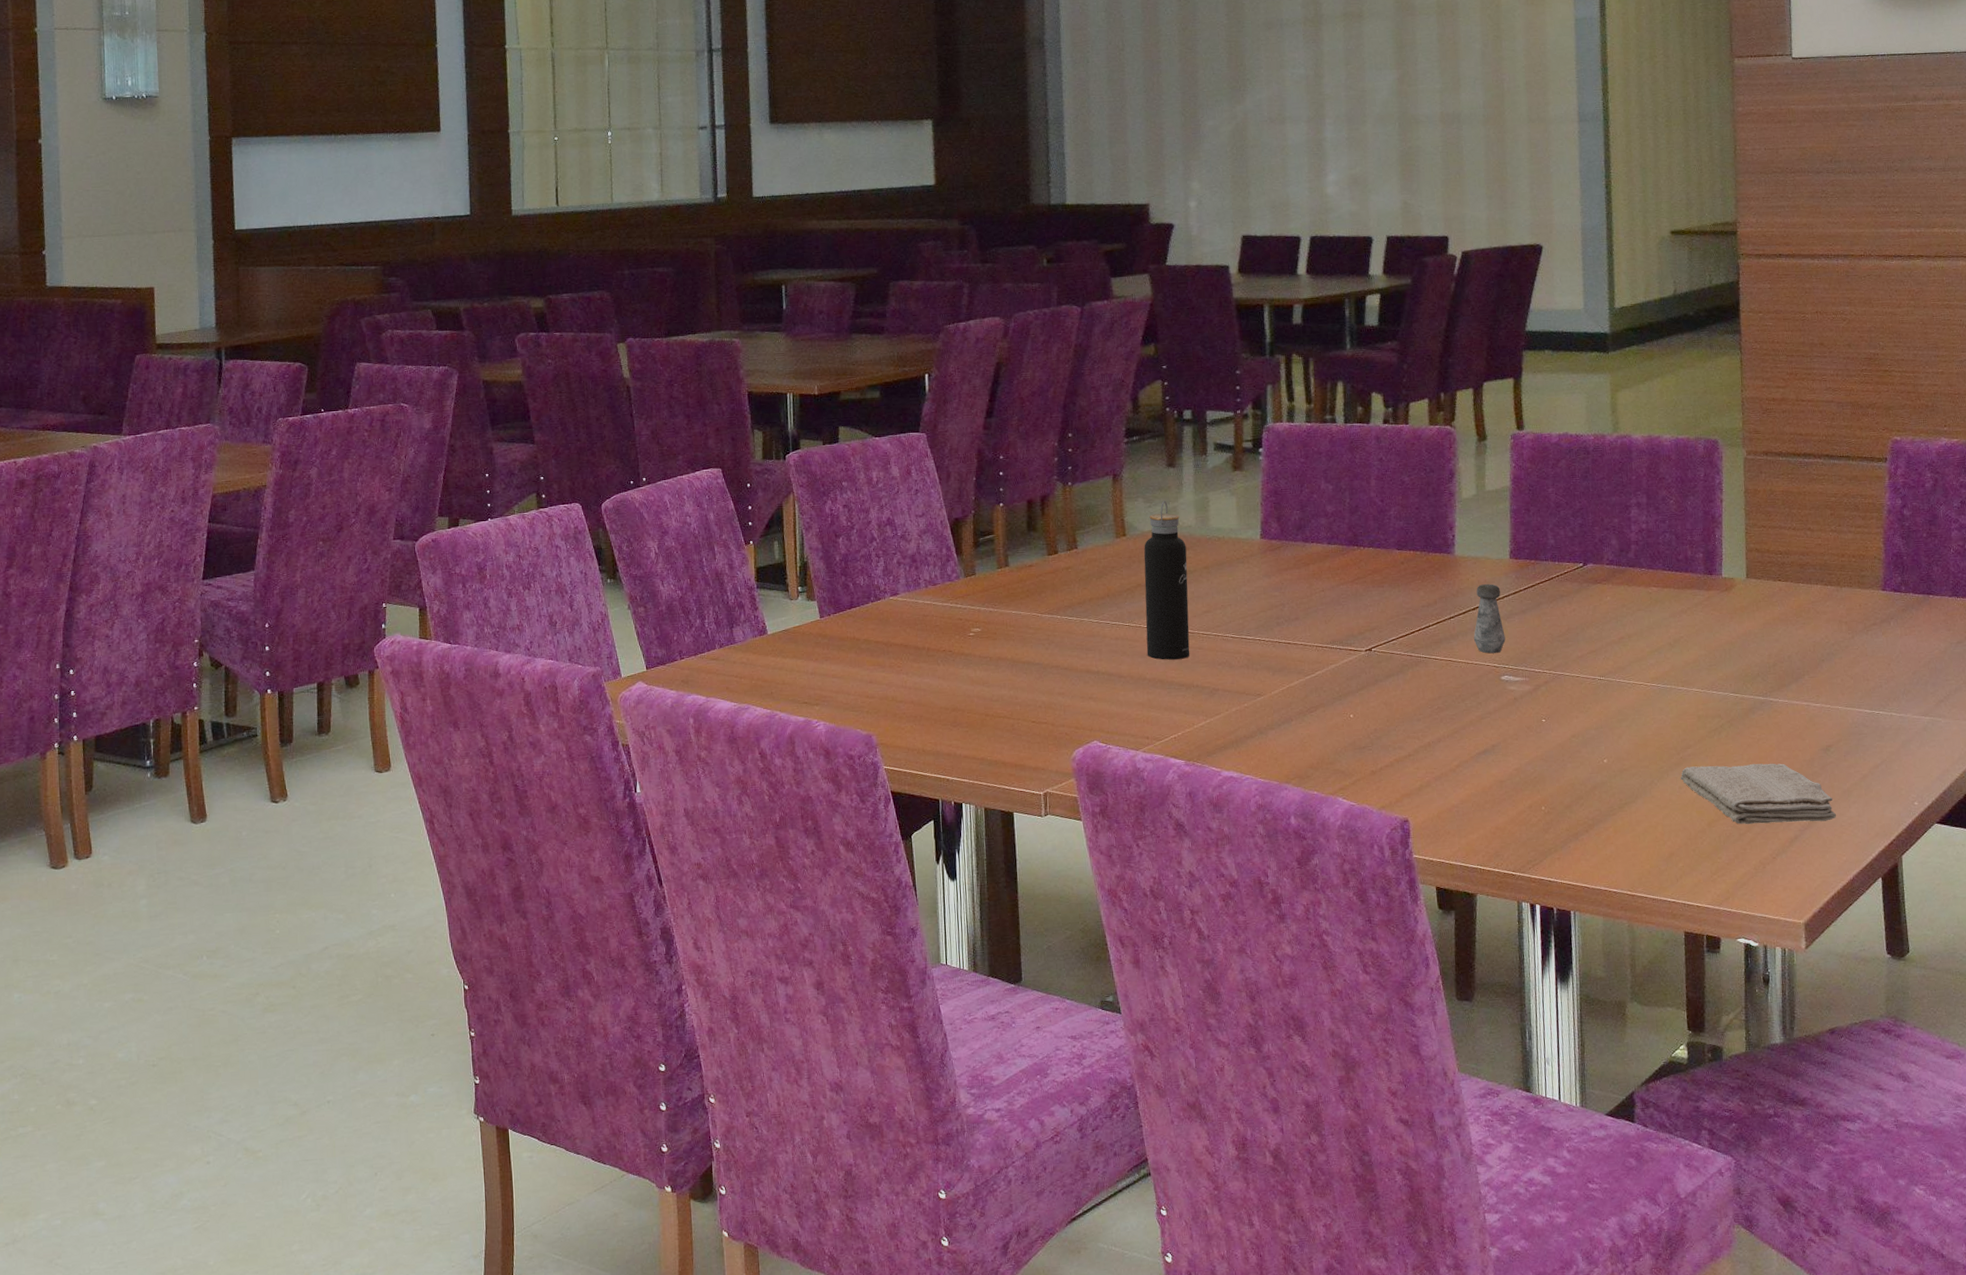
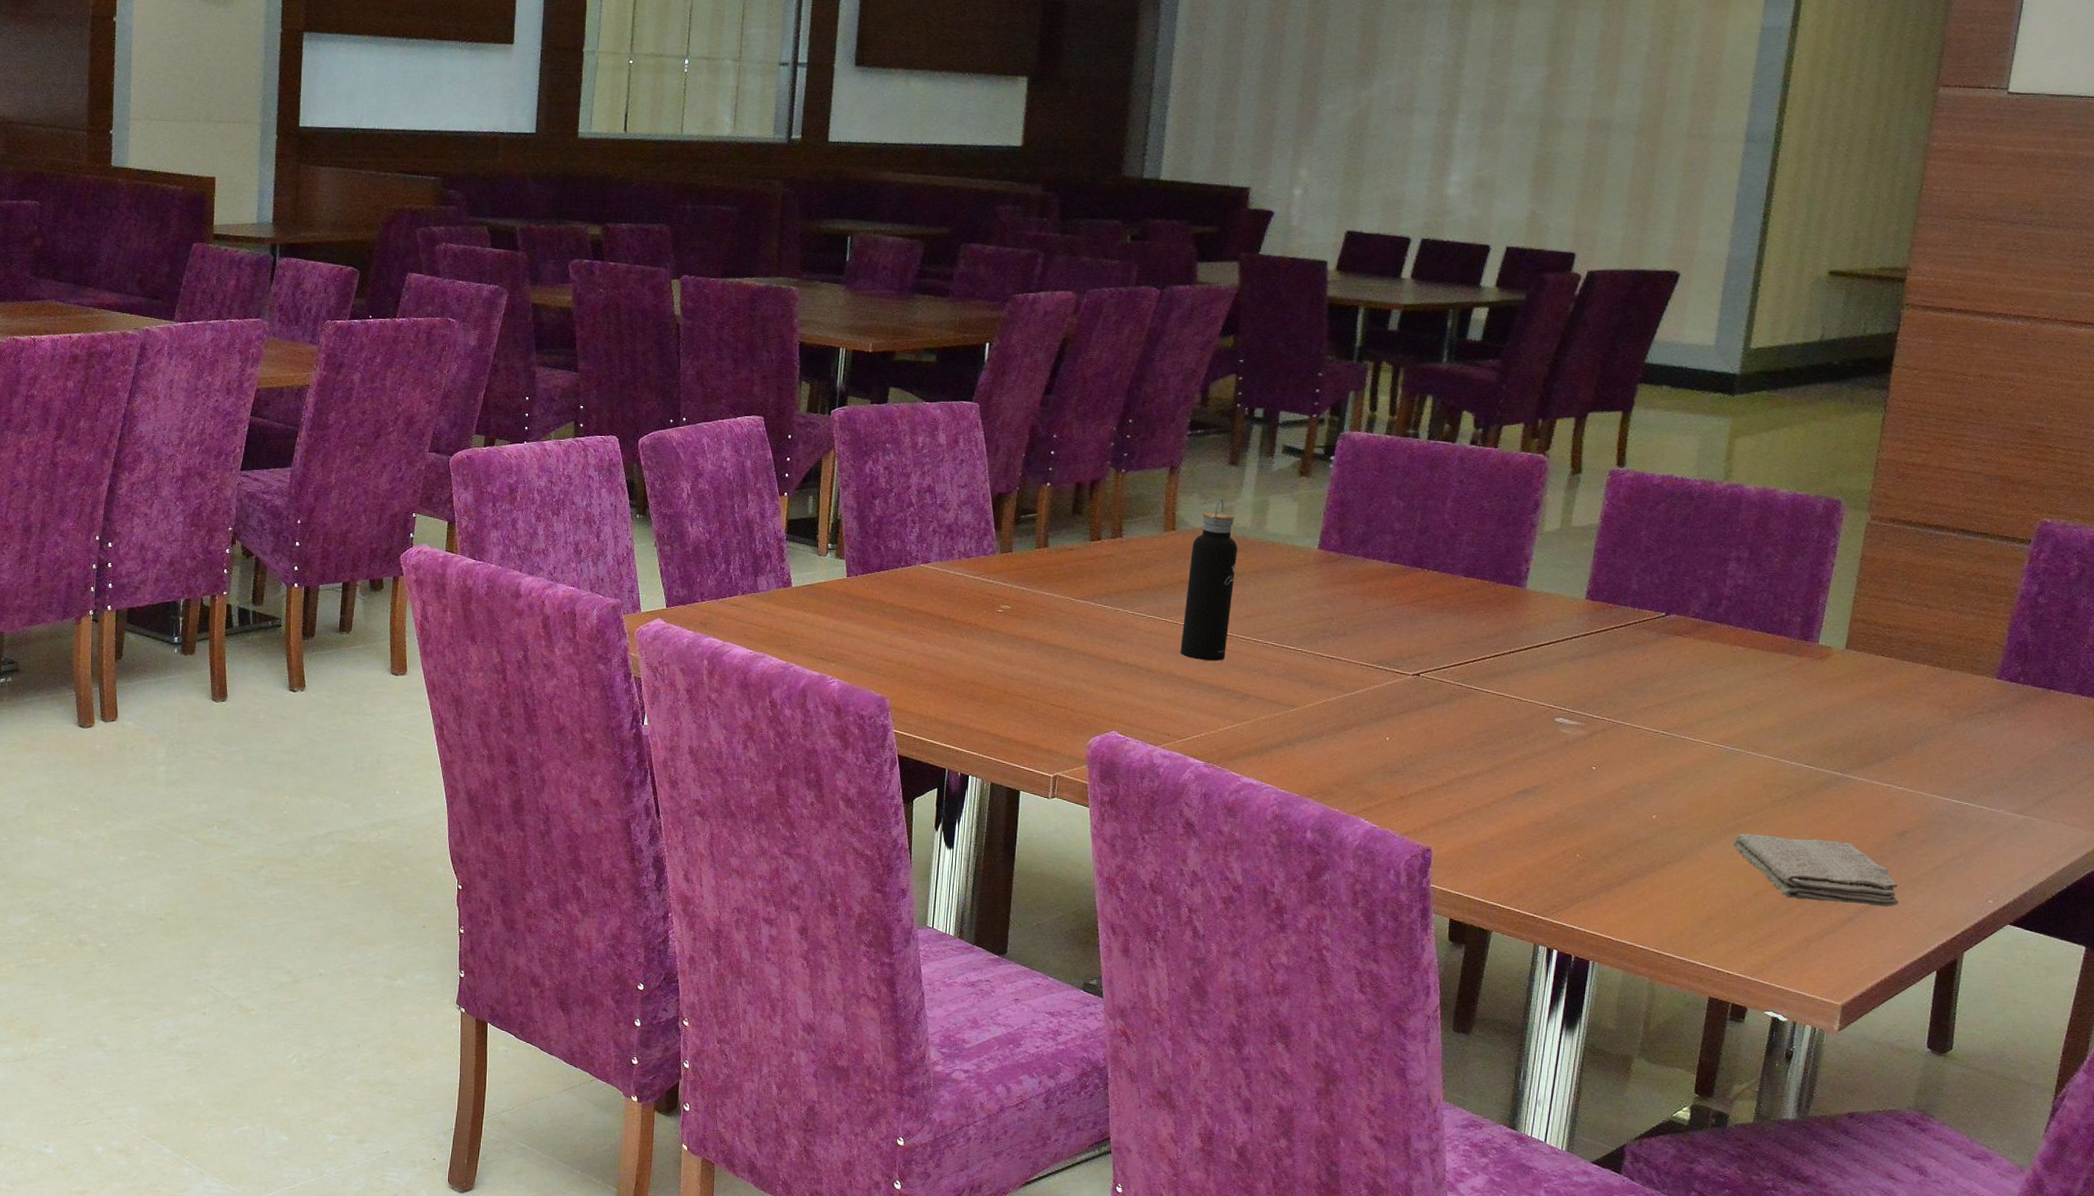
salt shaker: present [1473,584,1506,654] -> none [1531,622,1569,694]

